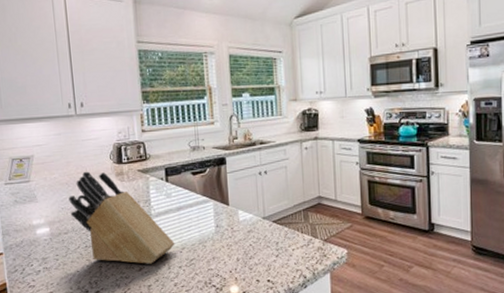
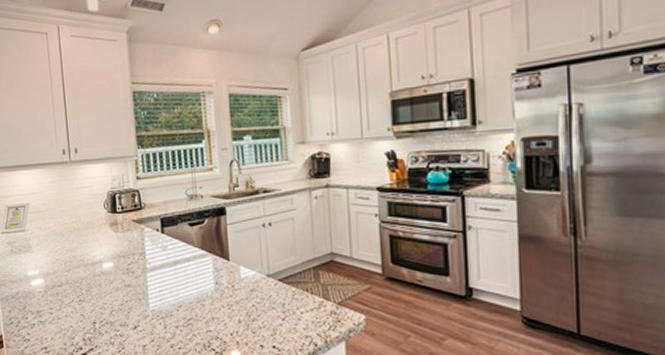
knife block: present [68,171,175,264] -> none [63,220,172,322]

